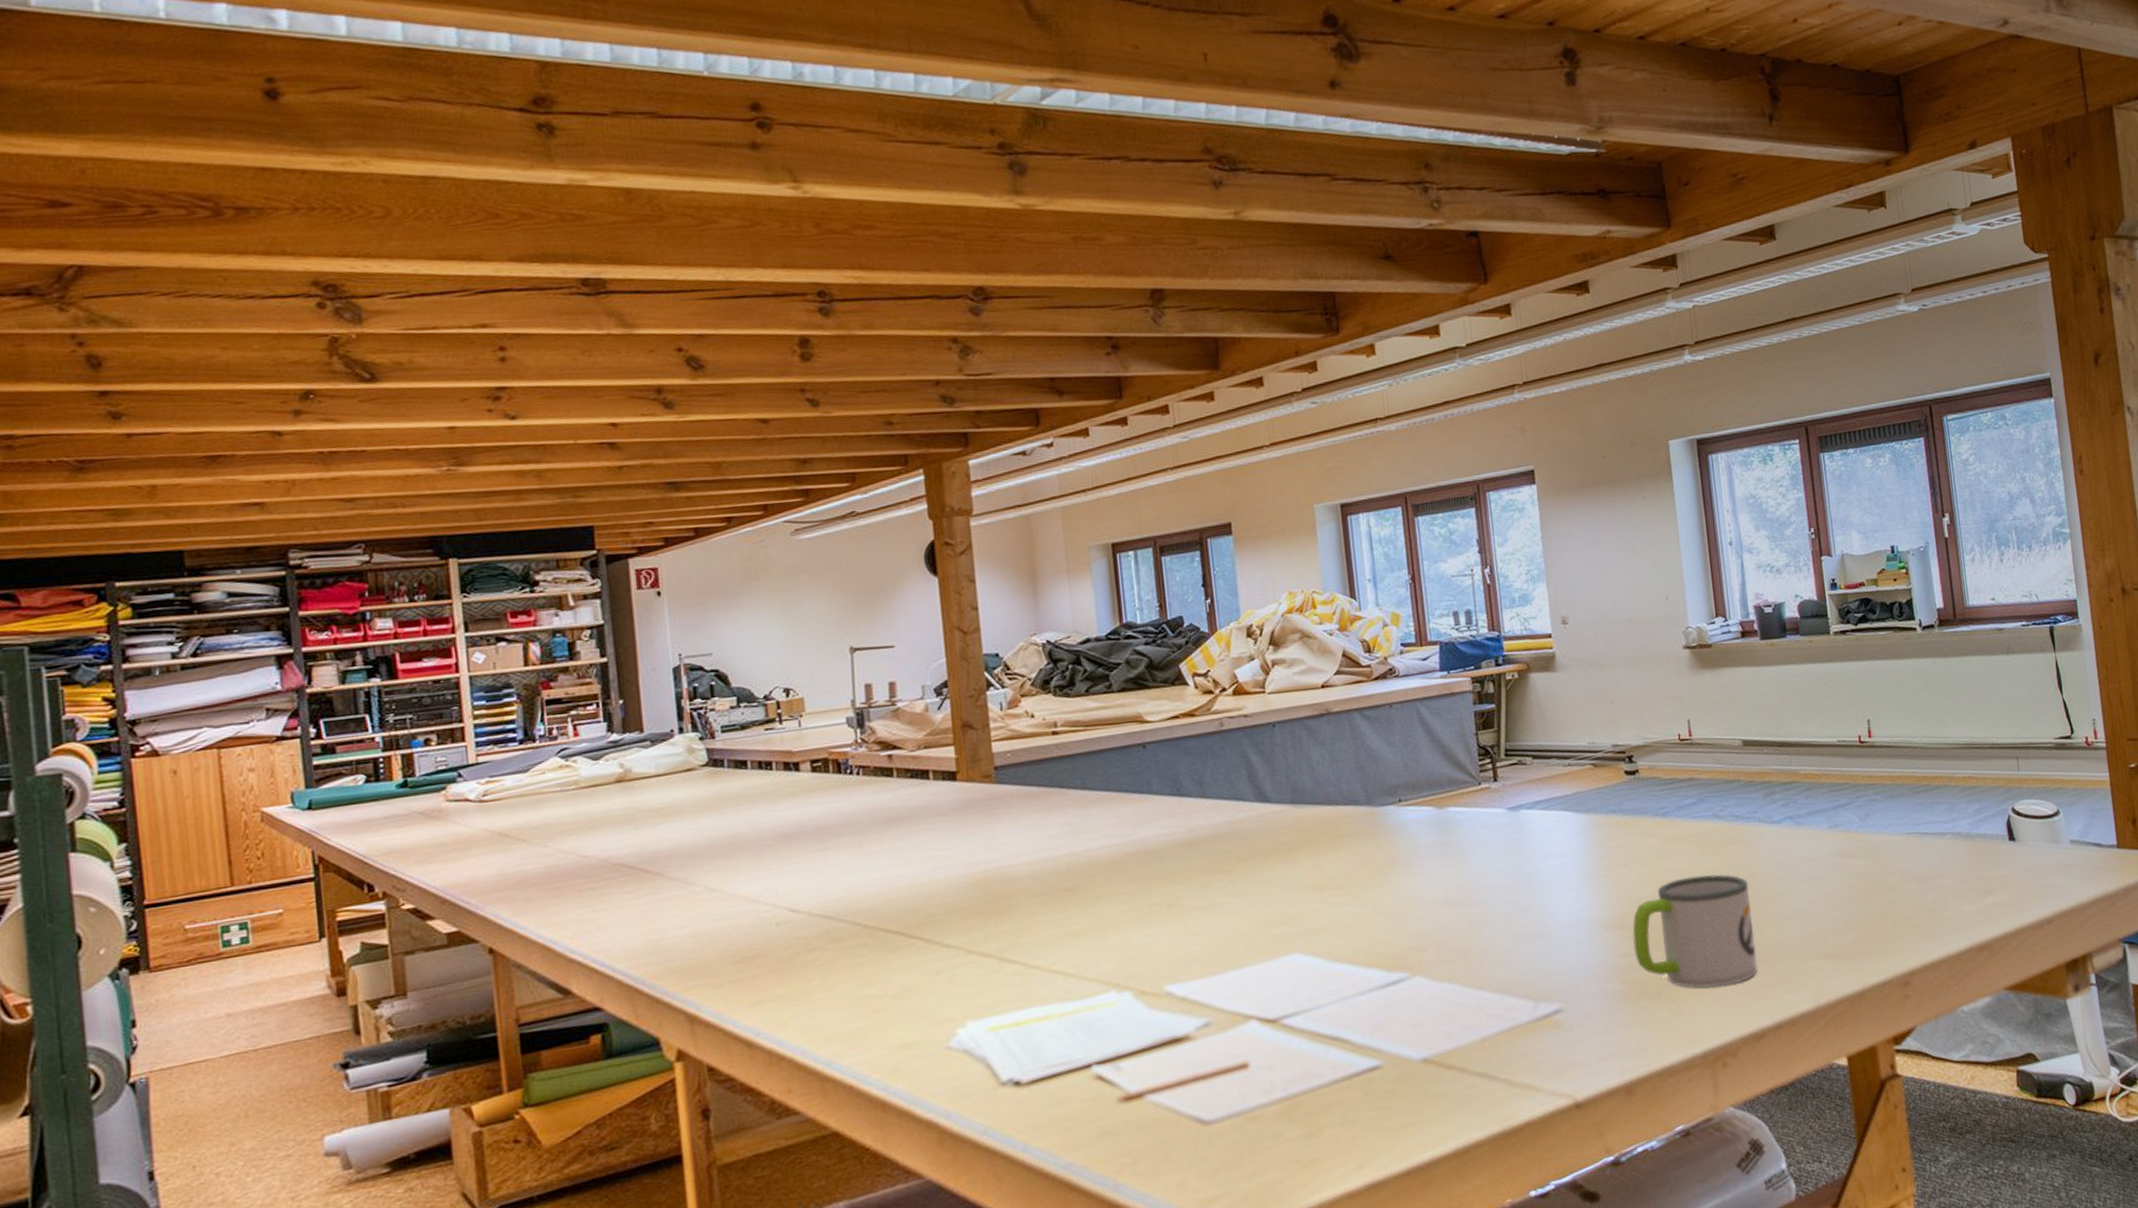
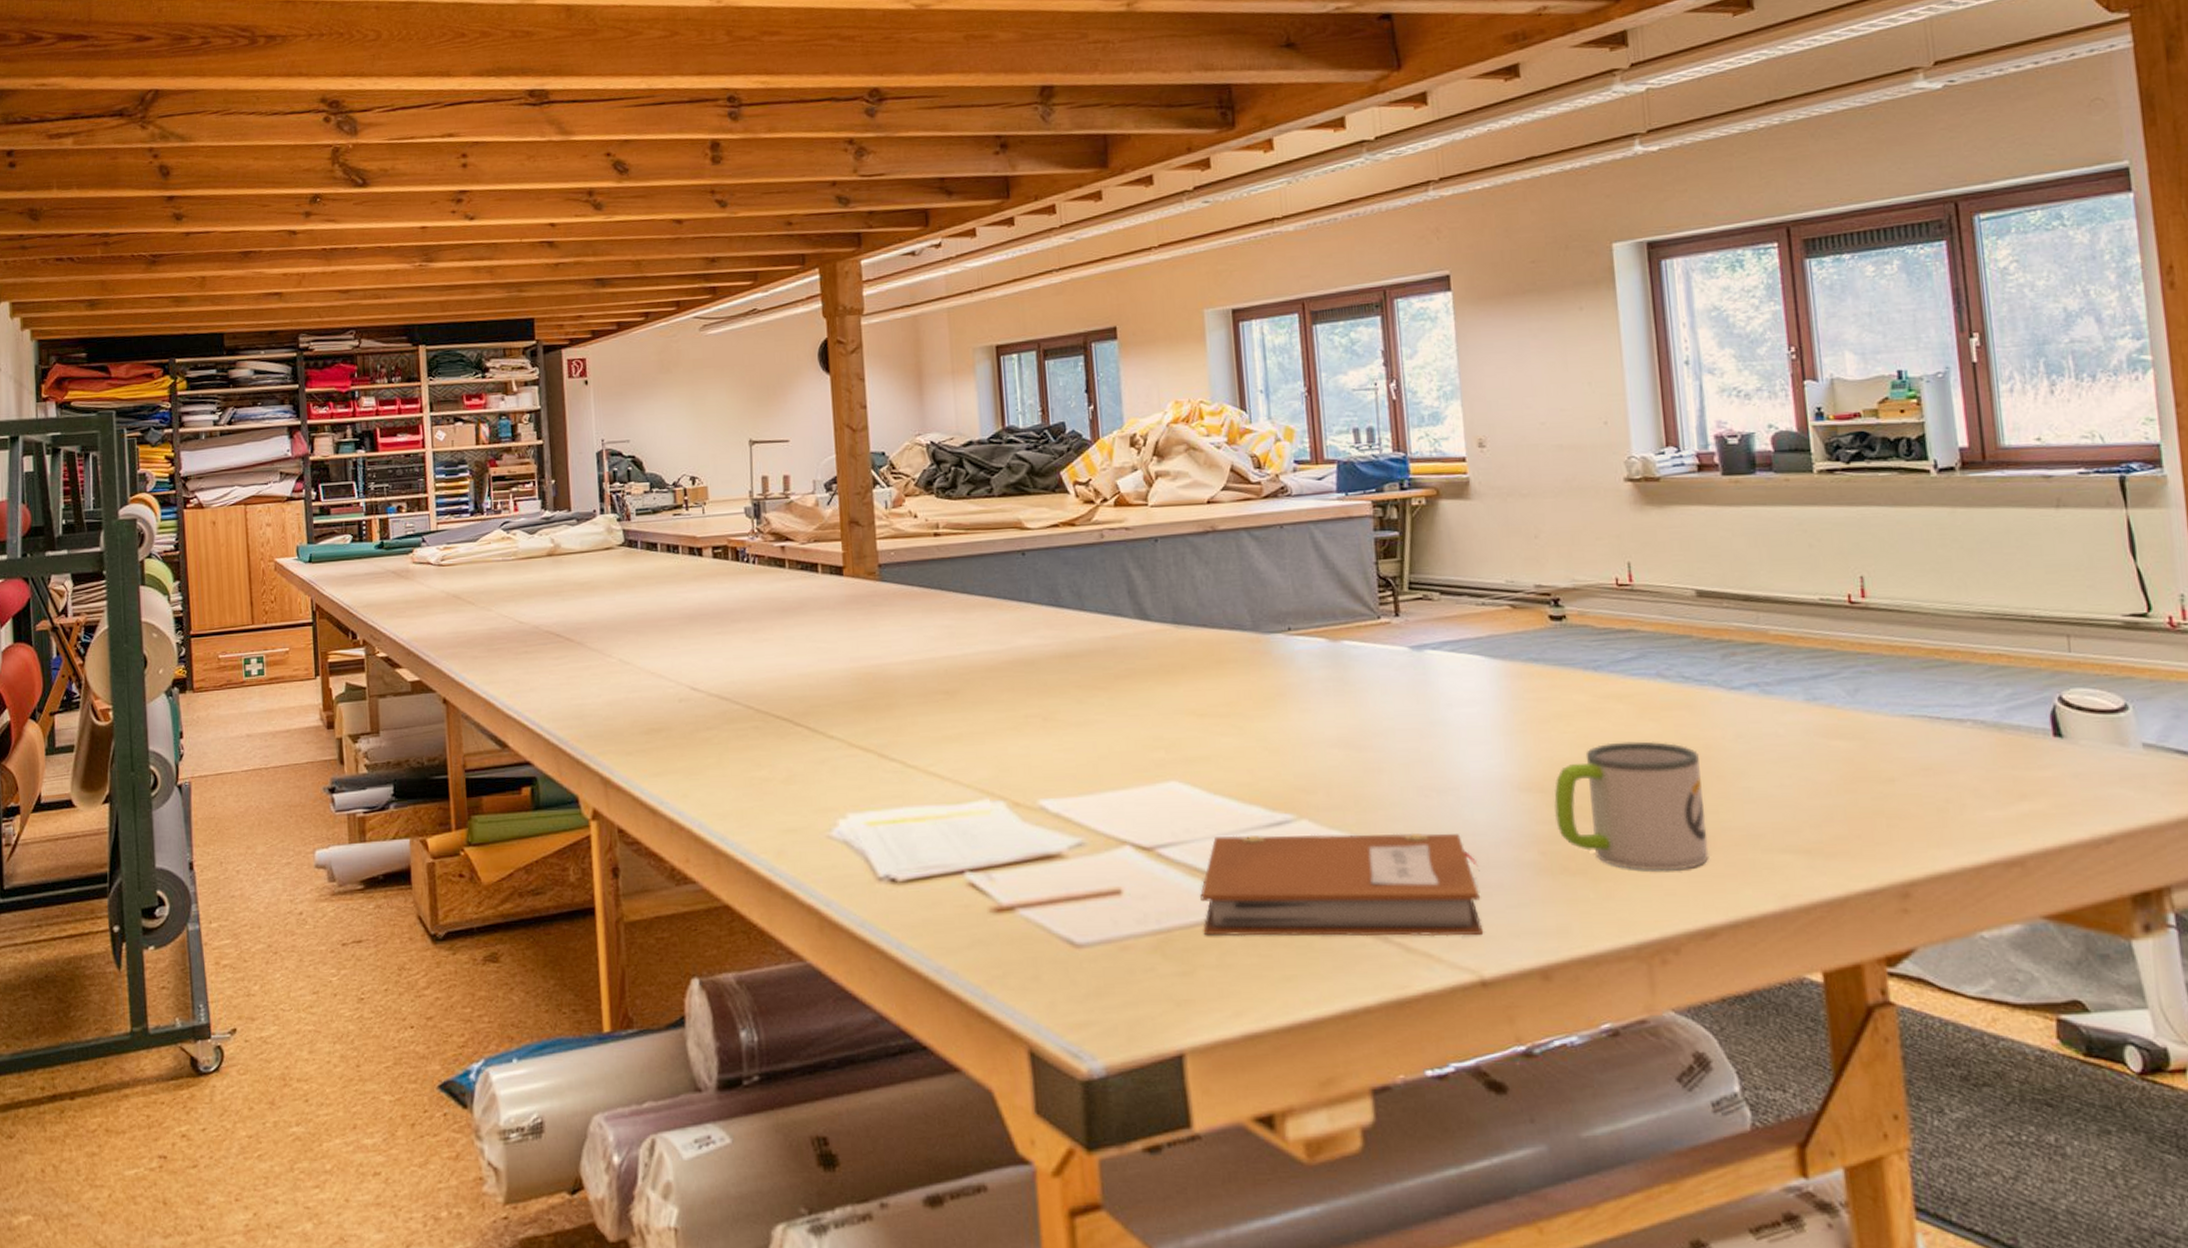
notebook: none [1323,974,1576,1096] -> present [1200,832,1483,937]

